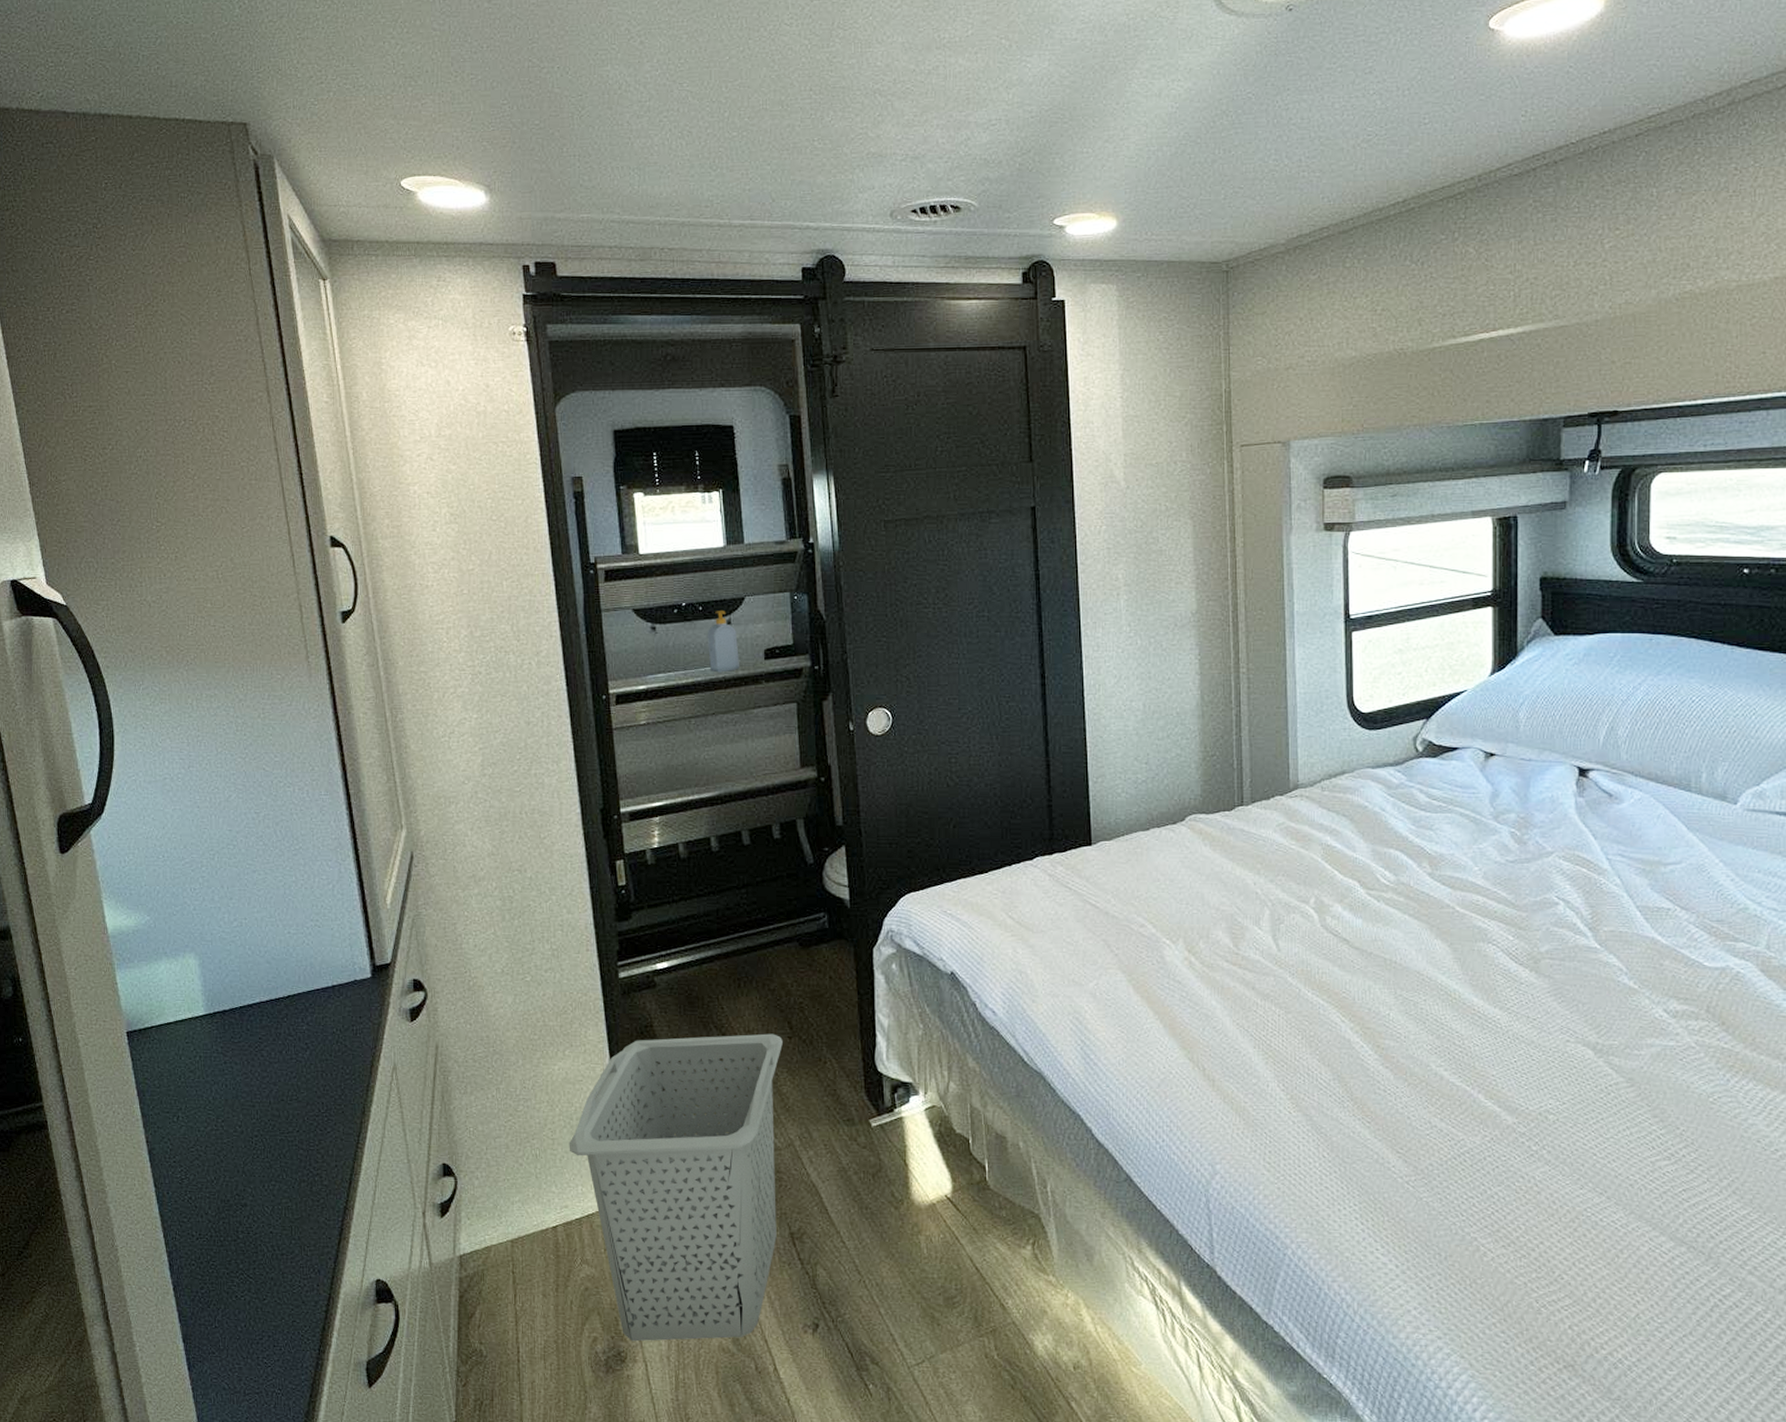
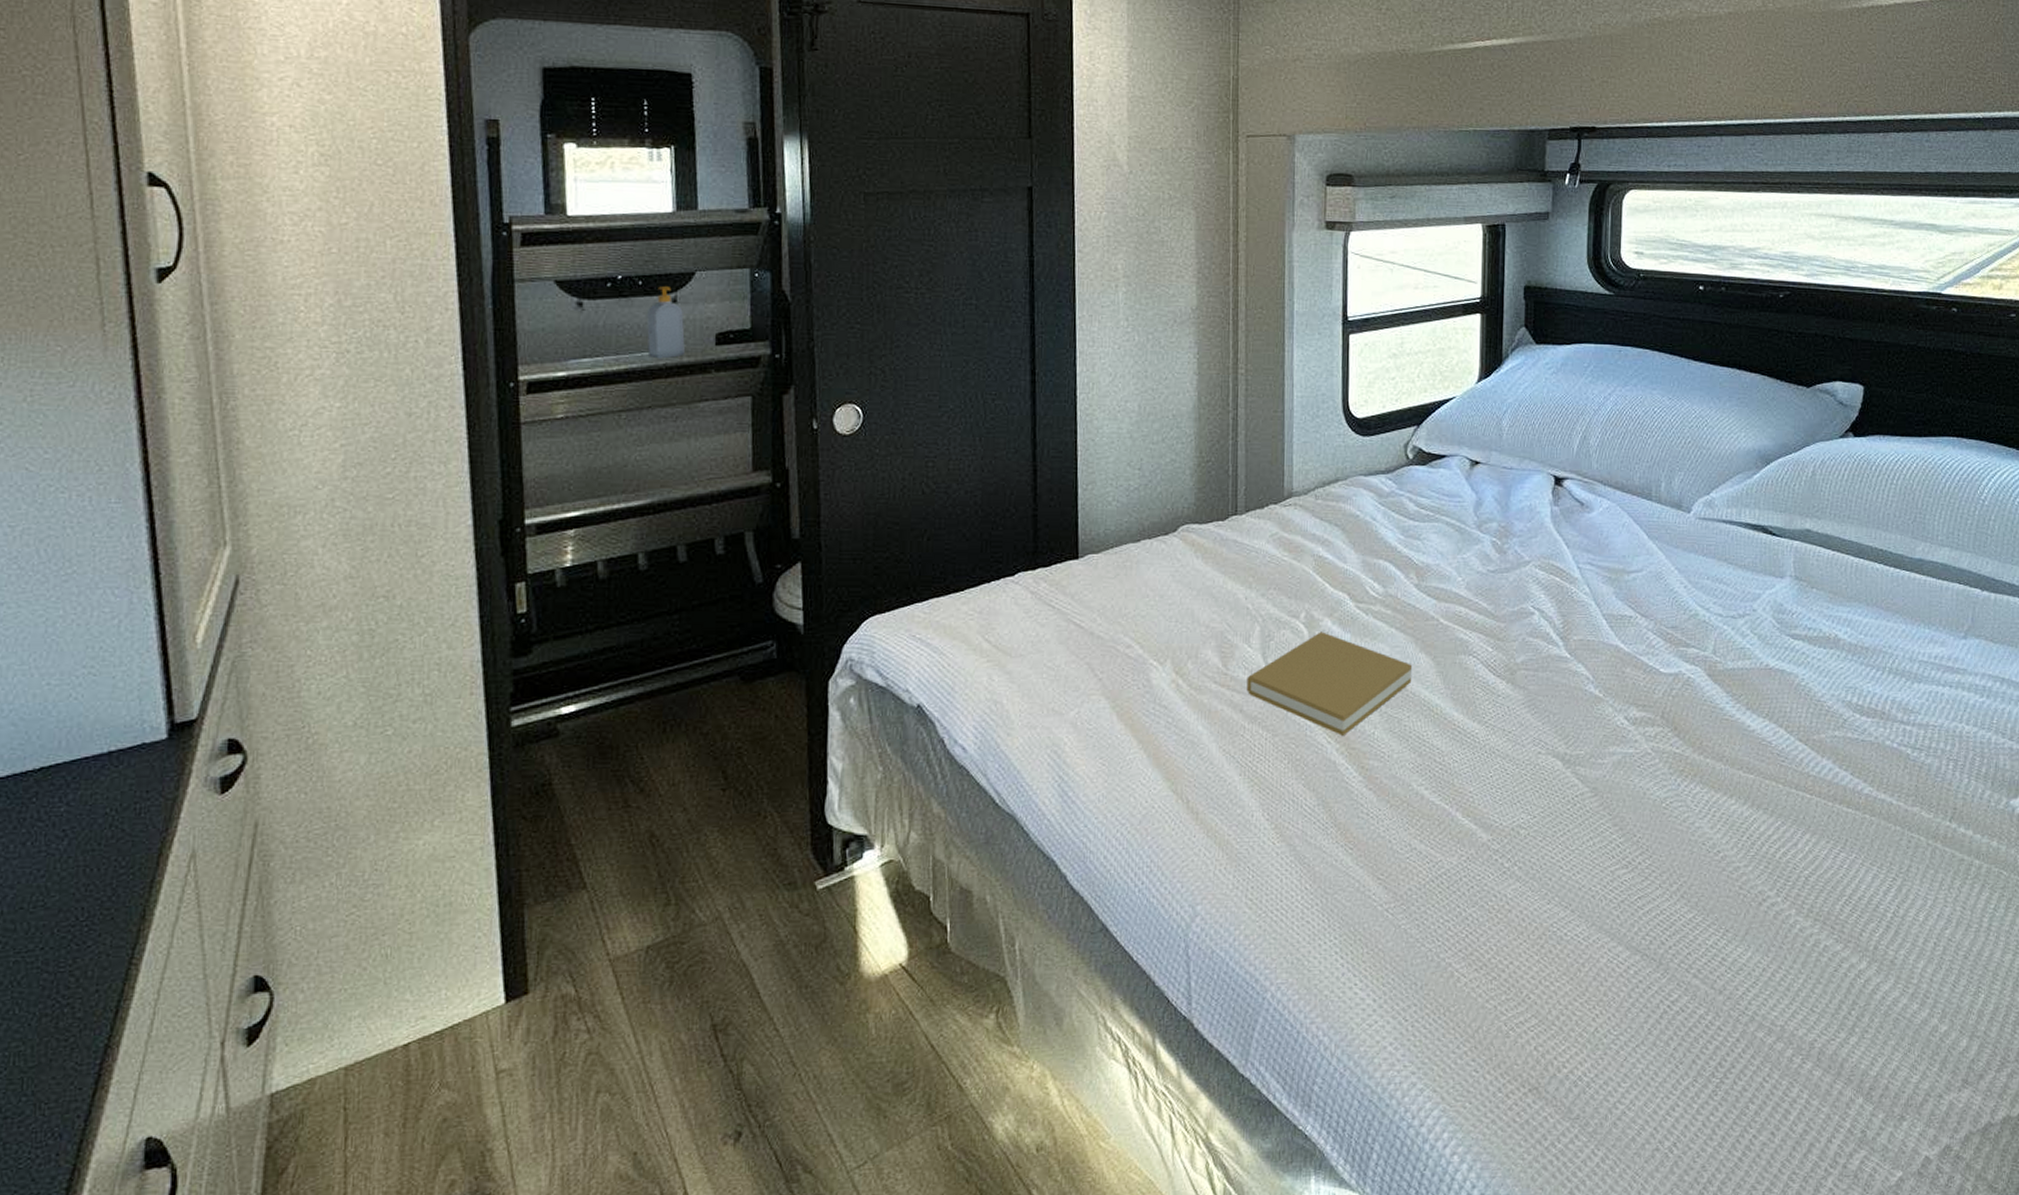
laundry basket: present [569,1033,783,1342] -> none [431,786,715,1180]
book: none [1258,916,1428,1015] -> present [1246,632,1413,735]

